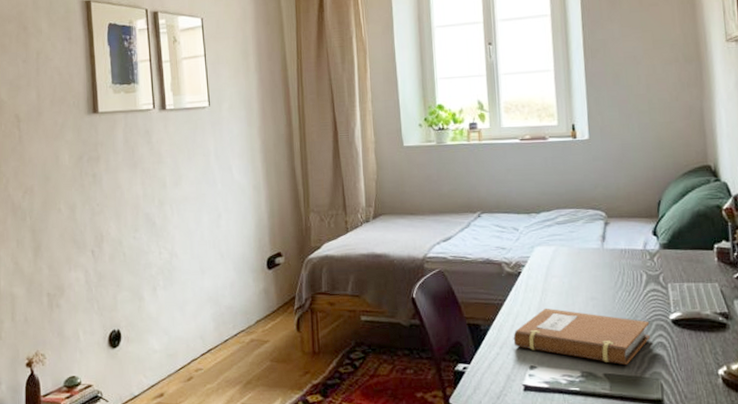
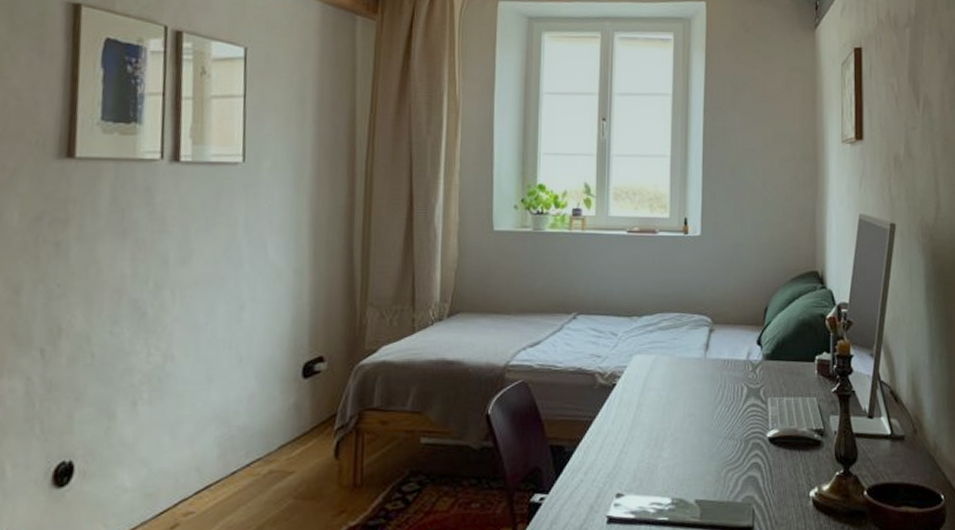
notebook: present [513,308,651,366] -> none [600,425,747,490]

